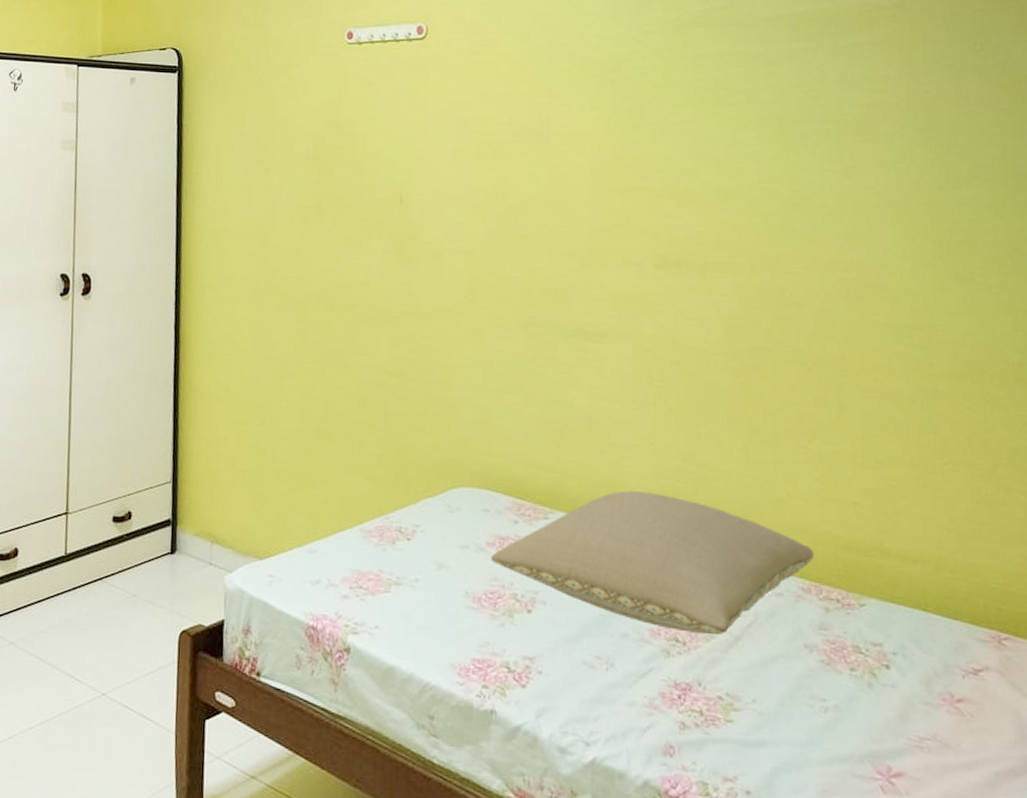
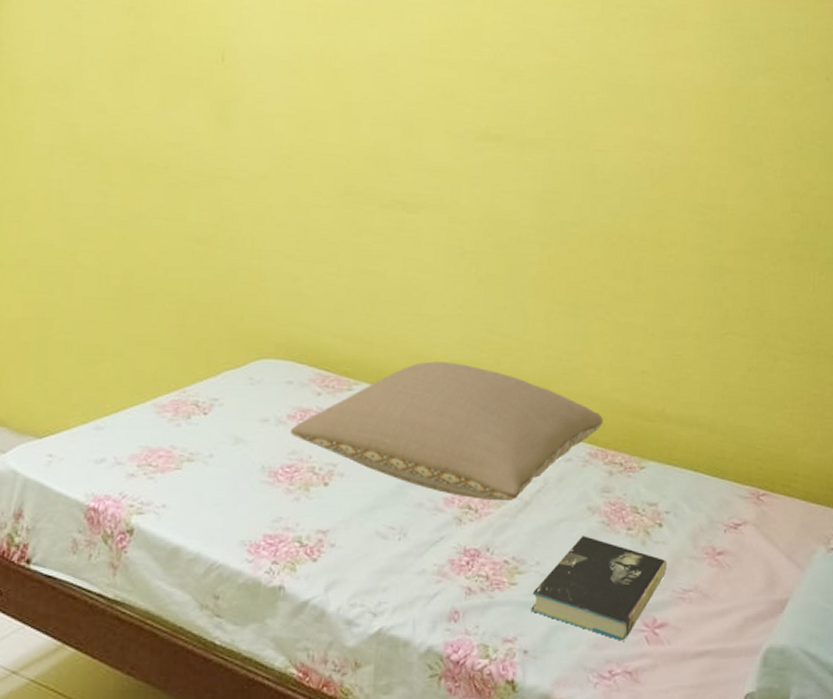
book: none [750,674,899,789] -> present [531,536,667,641]

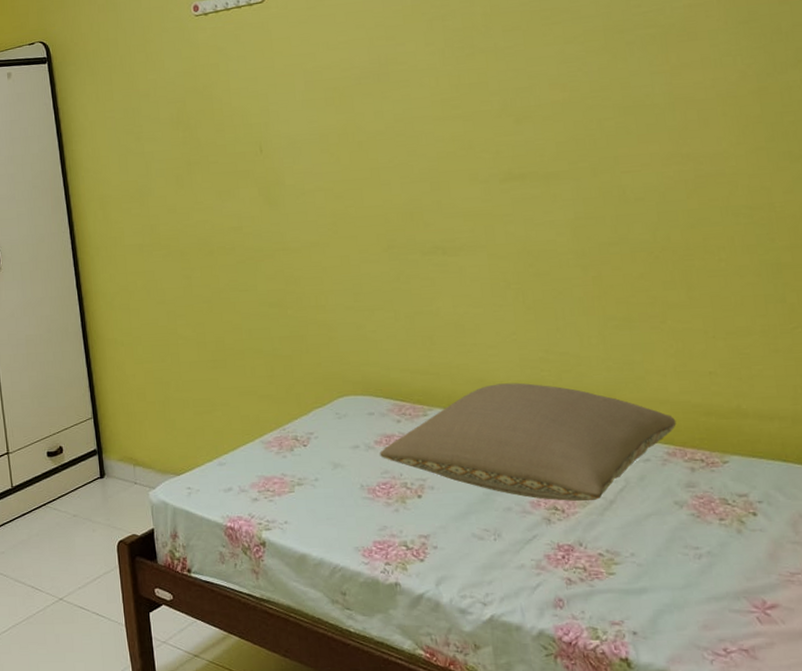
book: present [531,536,667,641] -> none [632,528,769,622]

